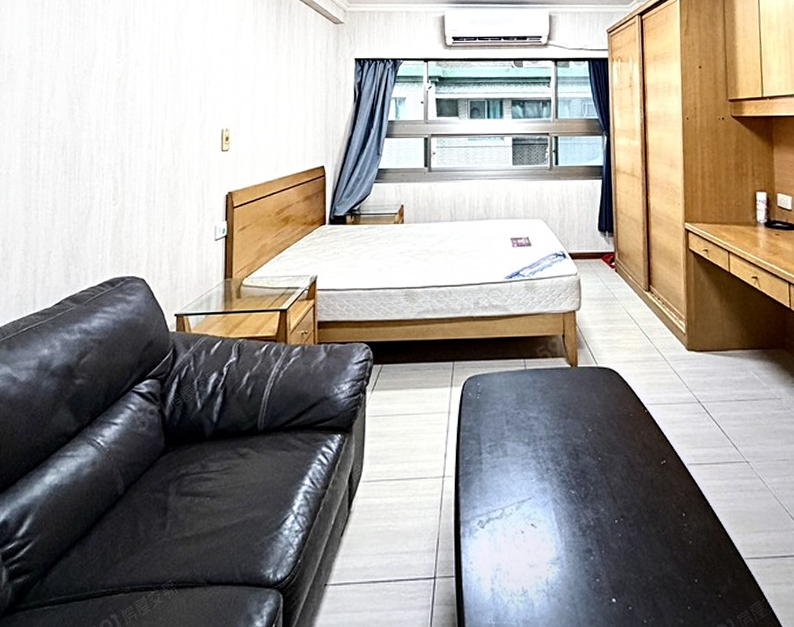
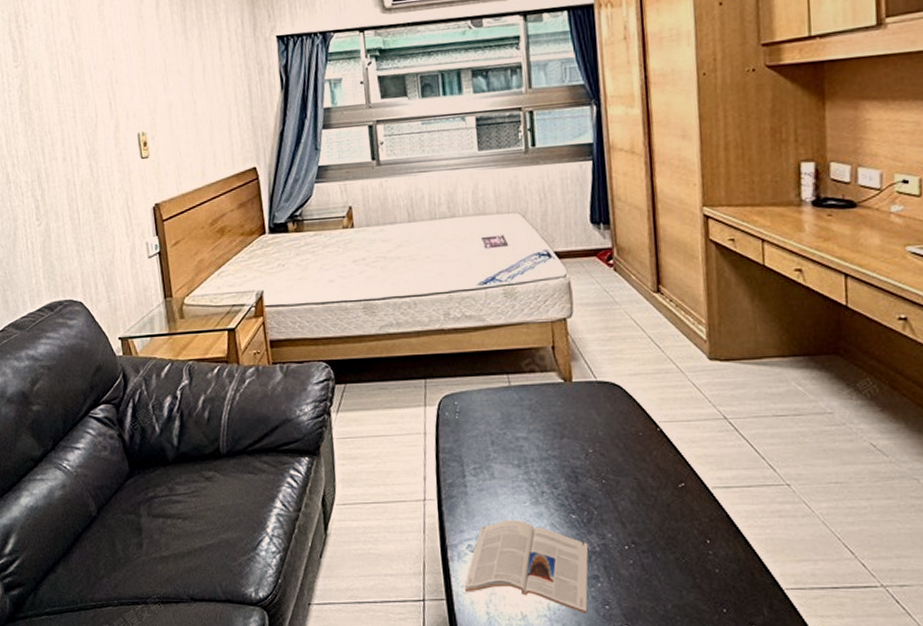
magazine: none [472,495,585,587] -> present [464,519,589,614]

